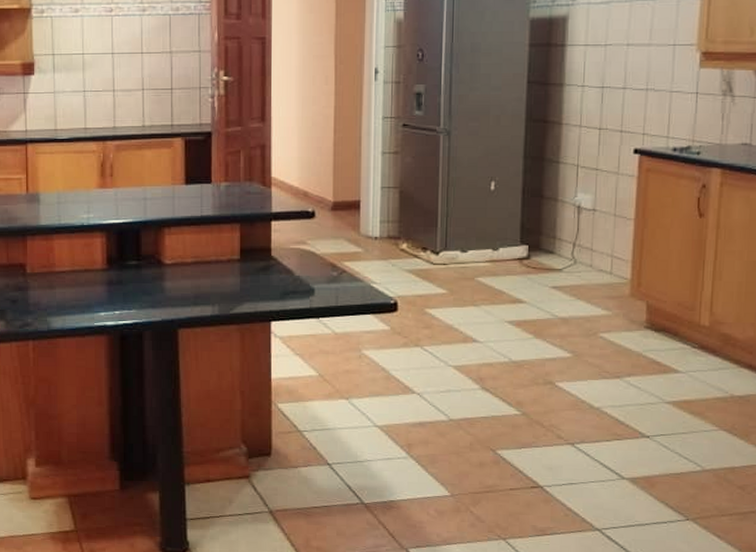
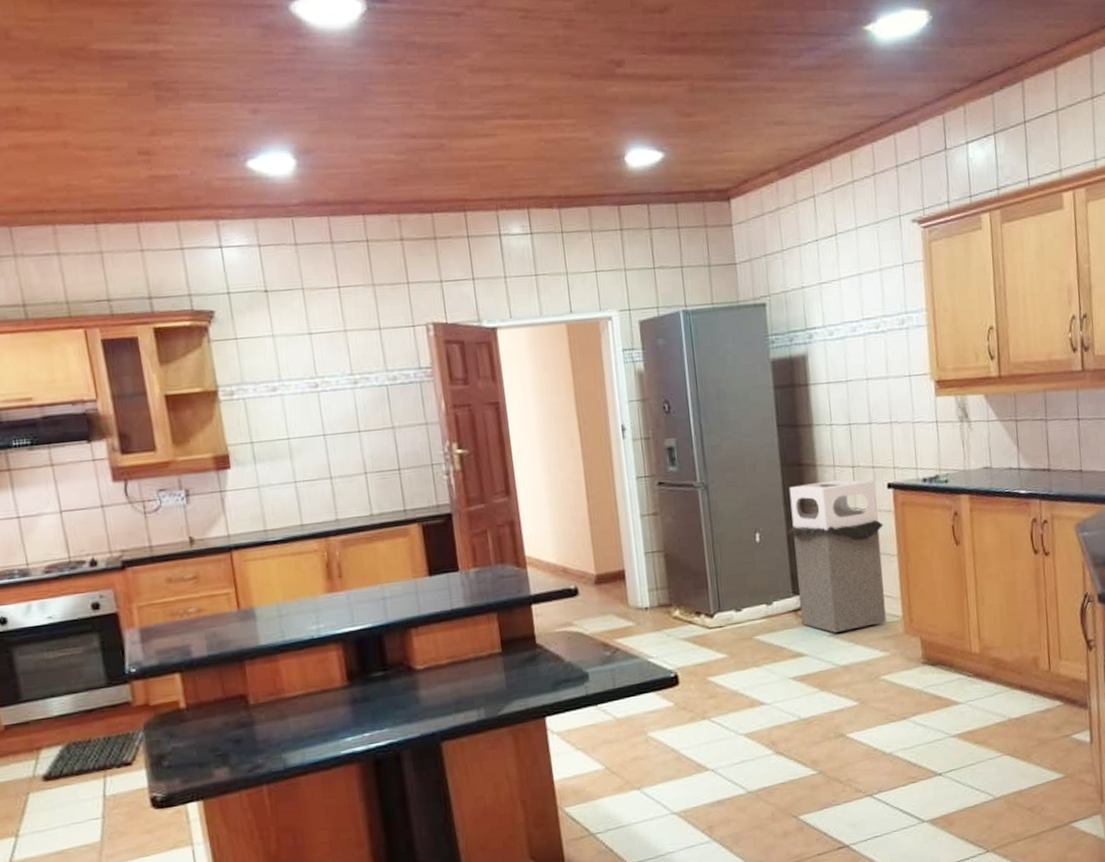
trash bin: none [524,139,624,285] -> present [788,479,886,633]

